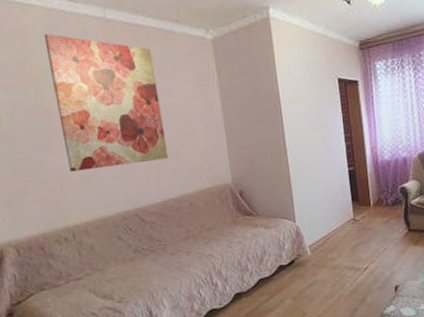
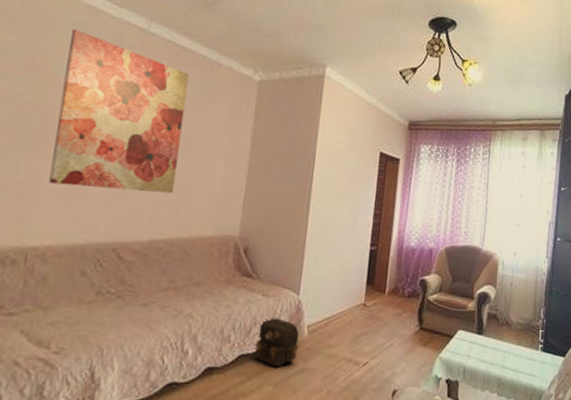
backpack: none [267,244,306,284] -> present [255,317,300,368]

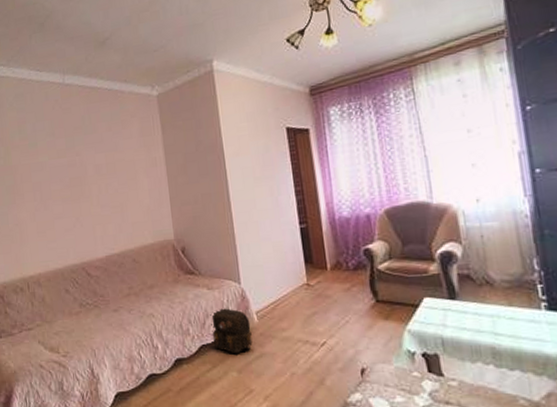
wall art: present [48,29,189,194] -> none [14,100,114,225]

